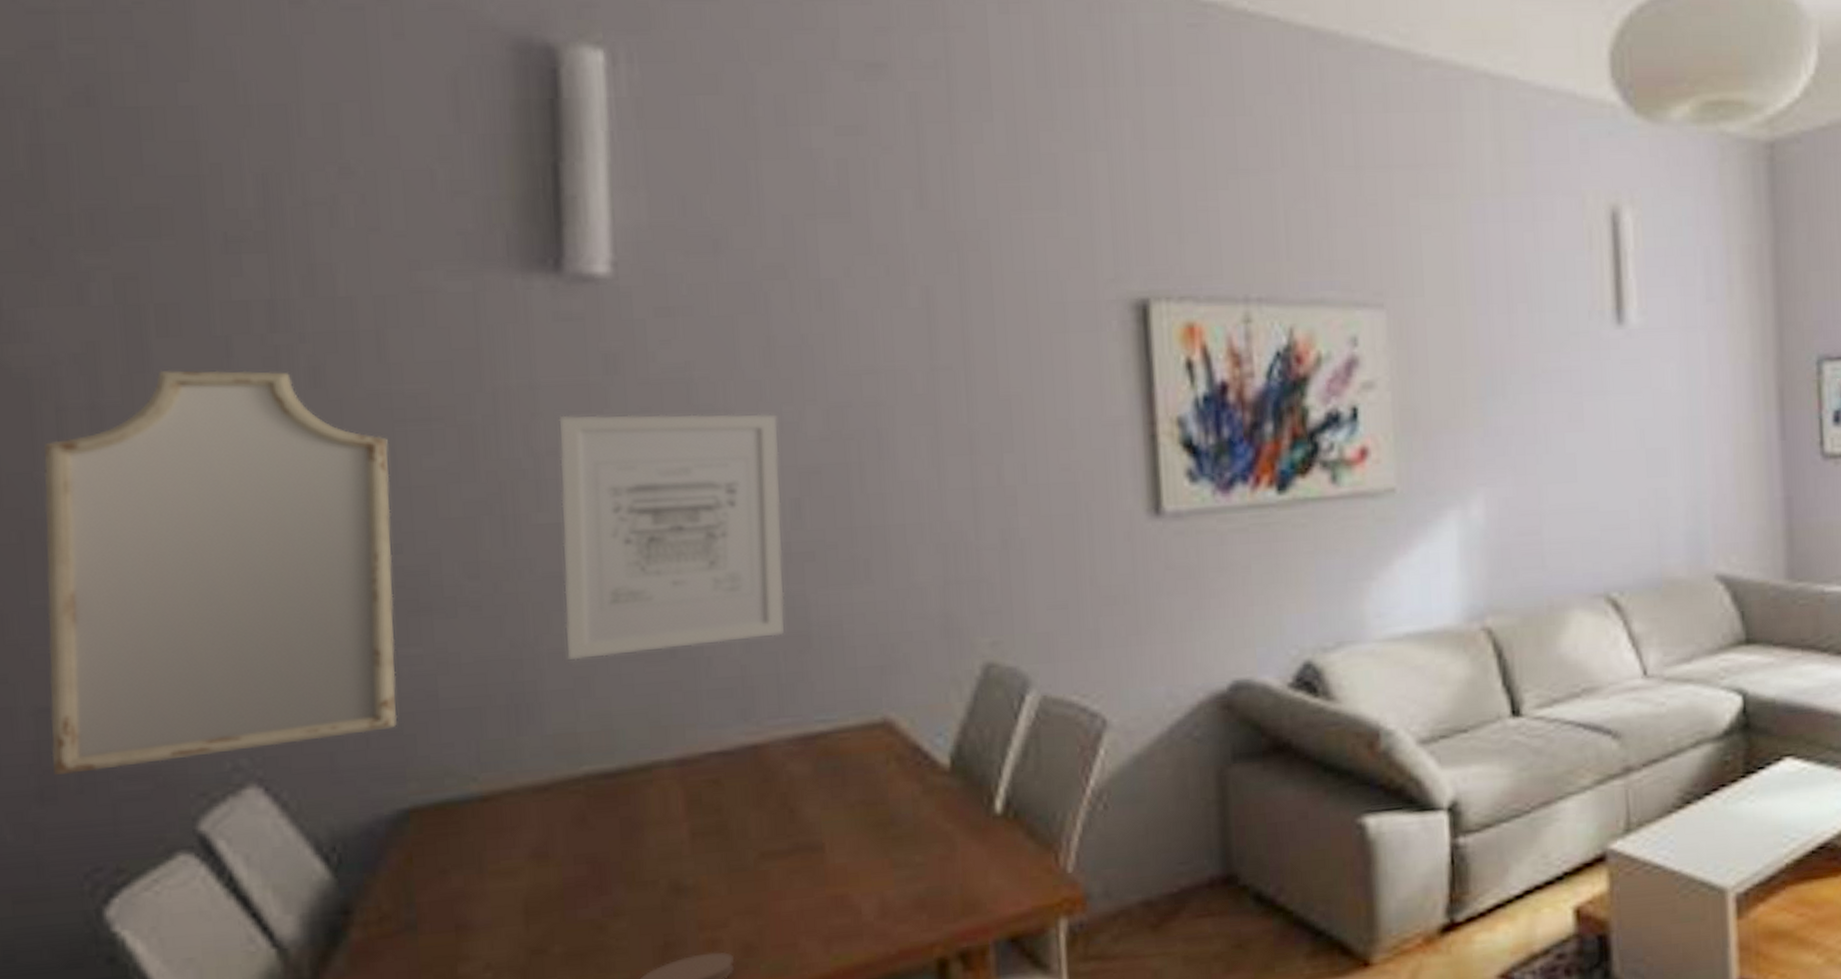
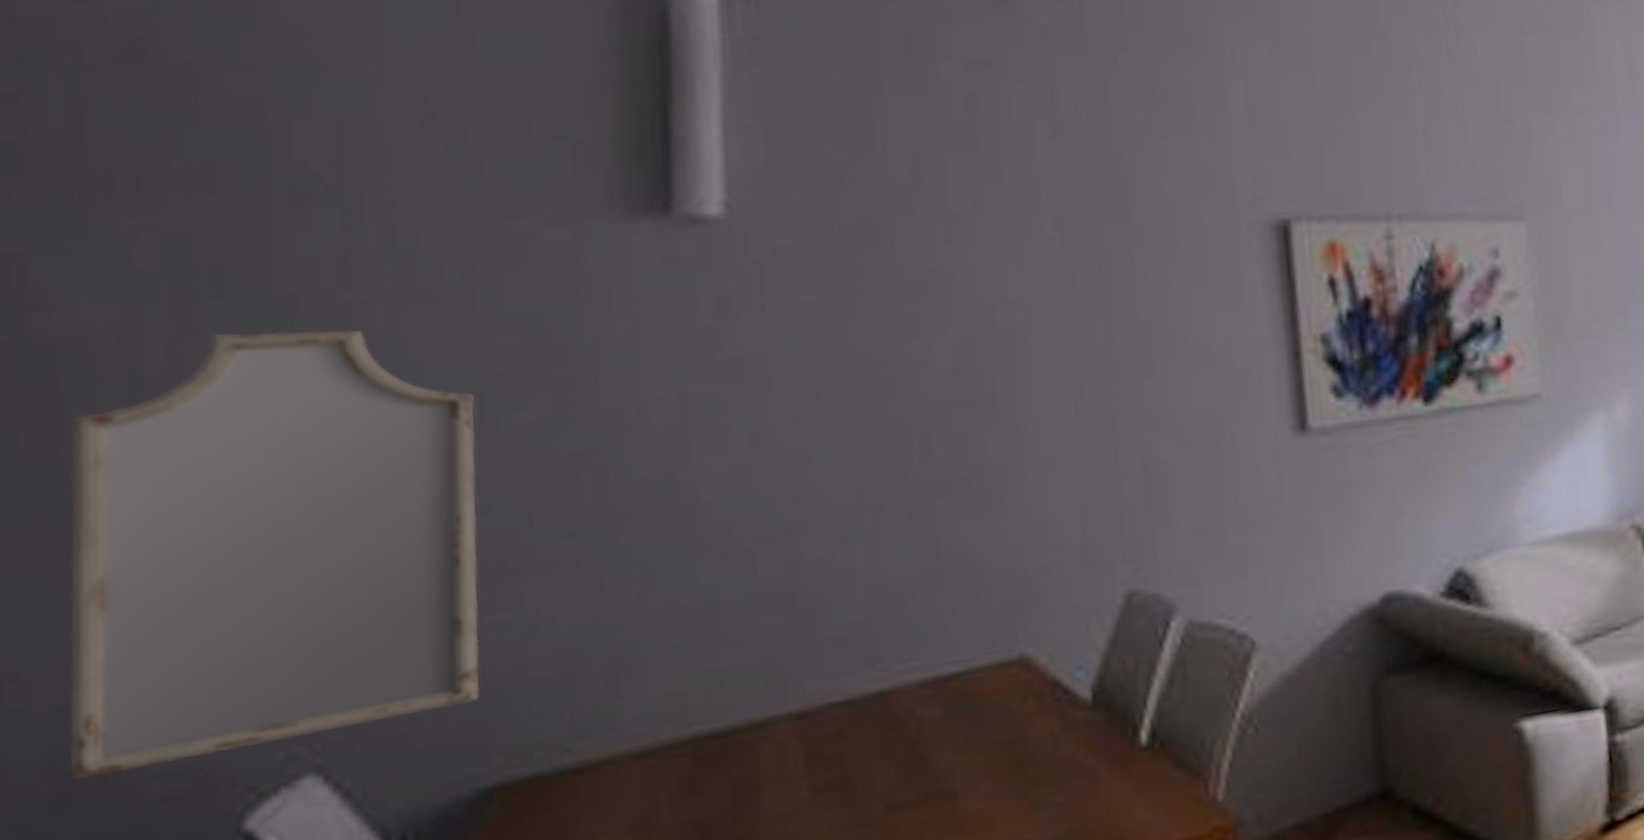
wall art: present [559,413,785,660] -> none [666,349,914,616]

